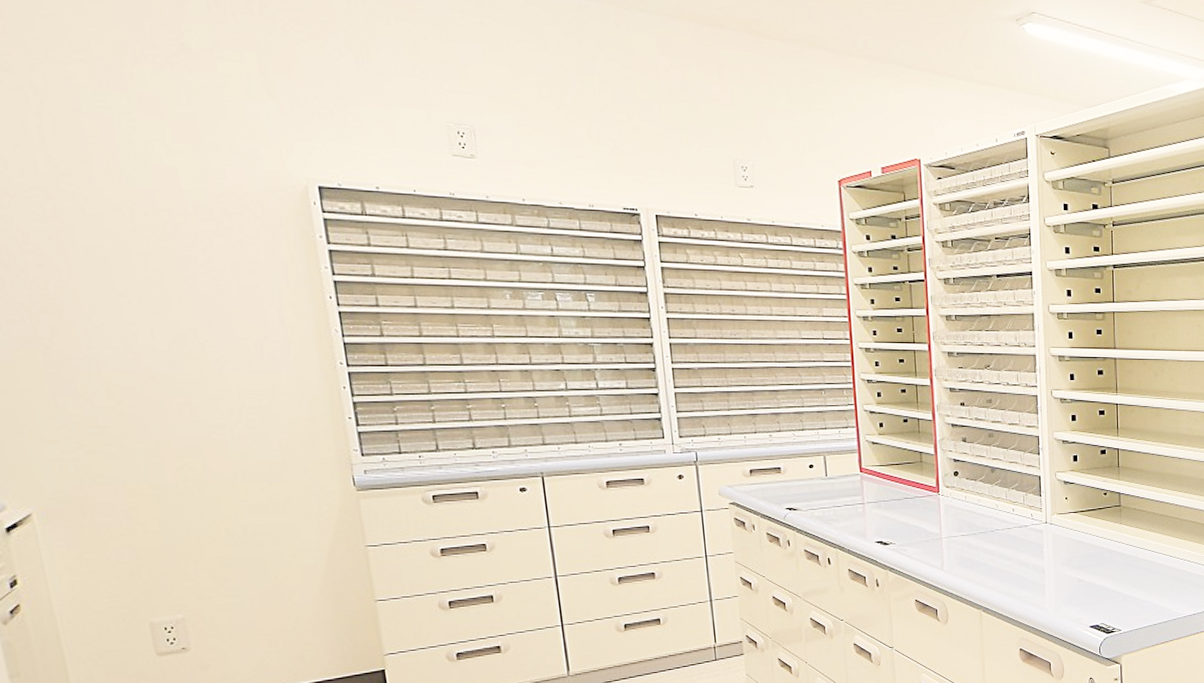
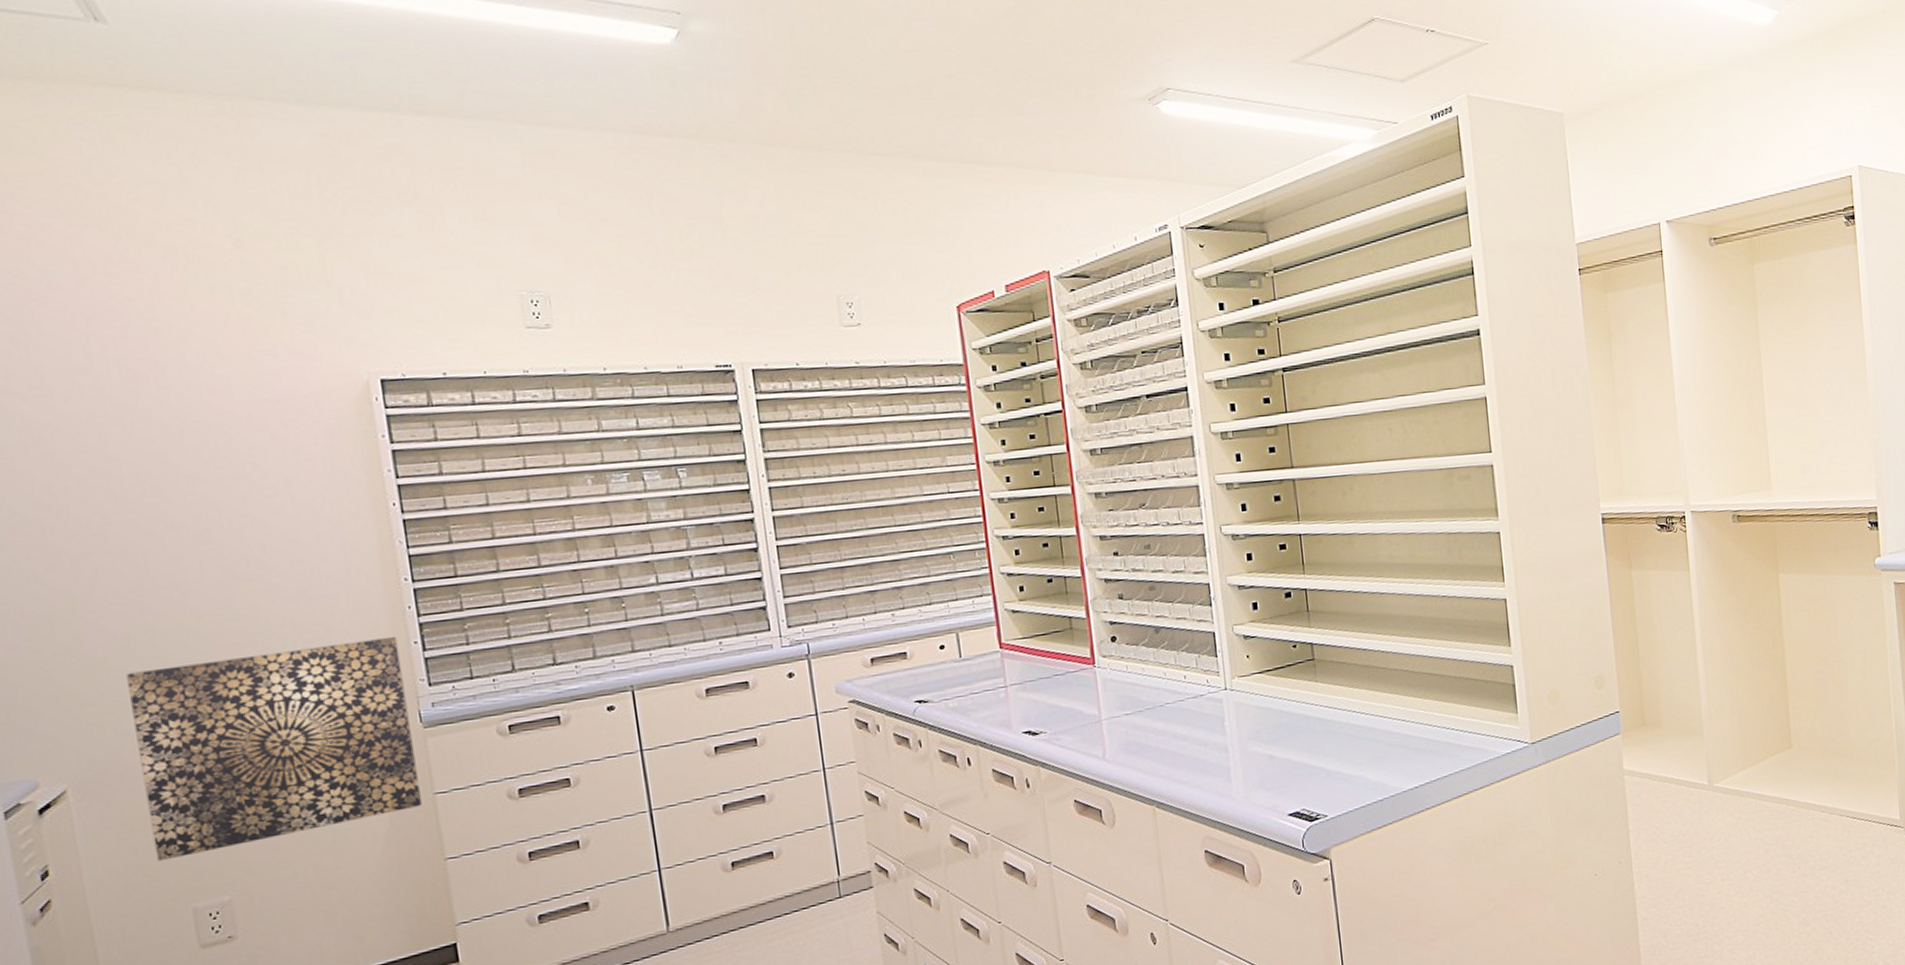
wall art: none [85,410,355,581] -> present [126,636,422,862]

